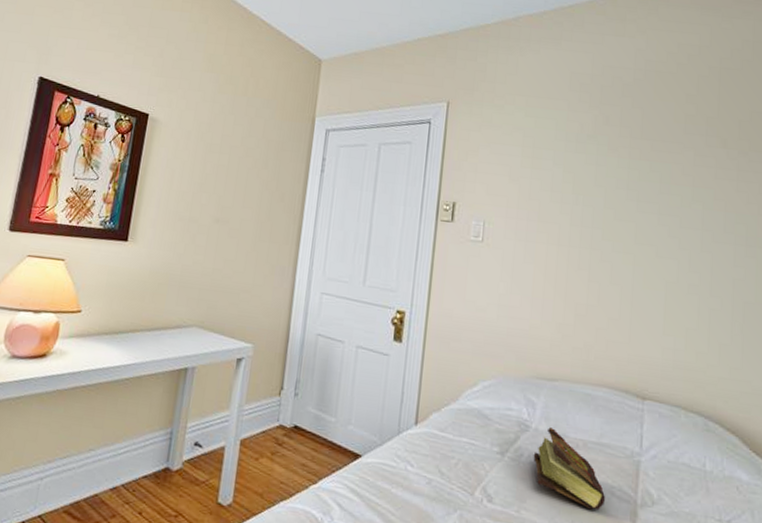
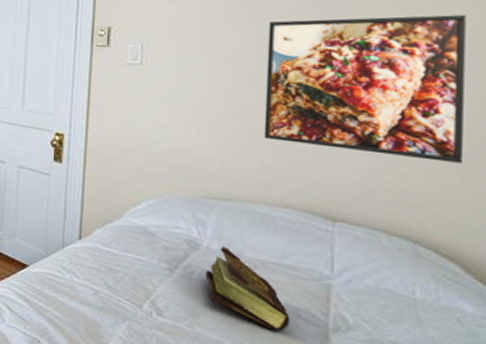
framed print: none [588,206,746,344] -> present [263,15,466,163]

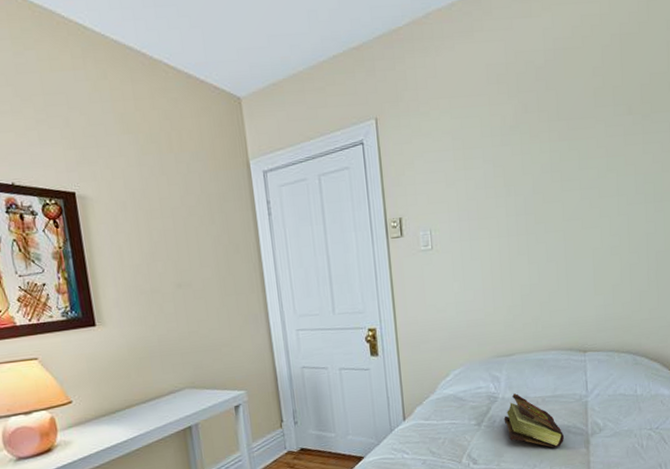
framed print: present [263,15,466,163] -> none [526,171,657,297]

